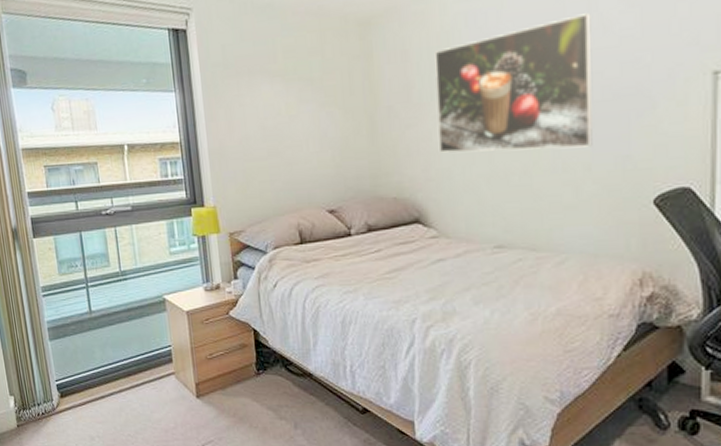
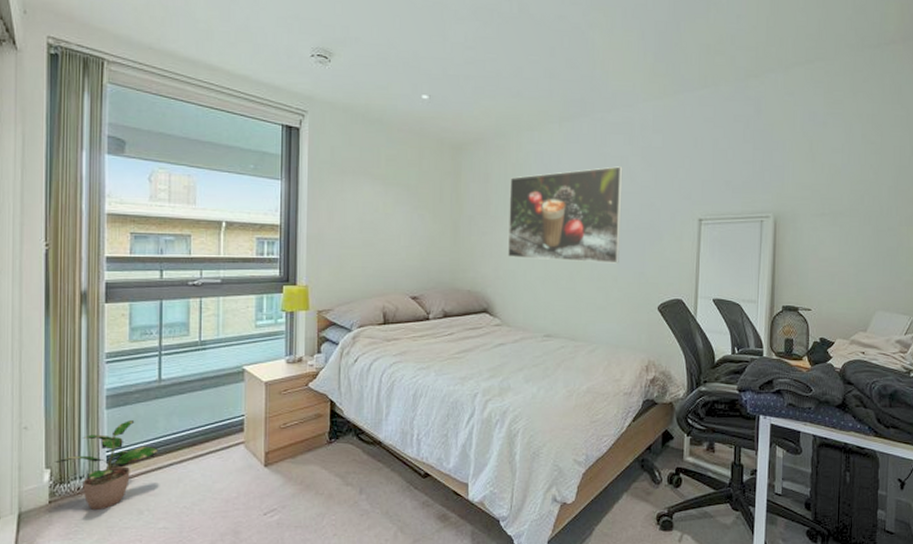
potted plant: none [15,350,100,435] -> present [53,419,159,511]

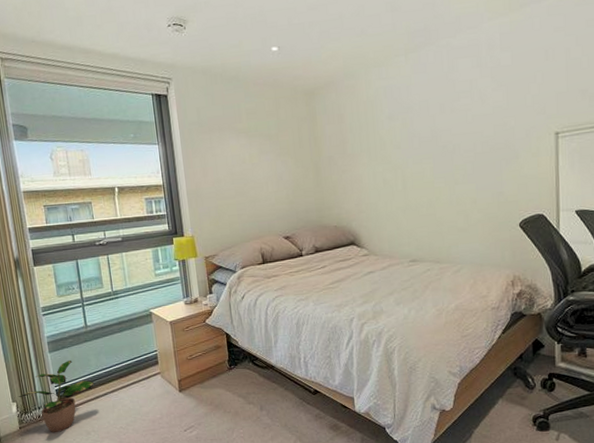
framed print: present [508,166,623,264] -> none [363,90,477,191]

